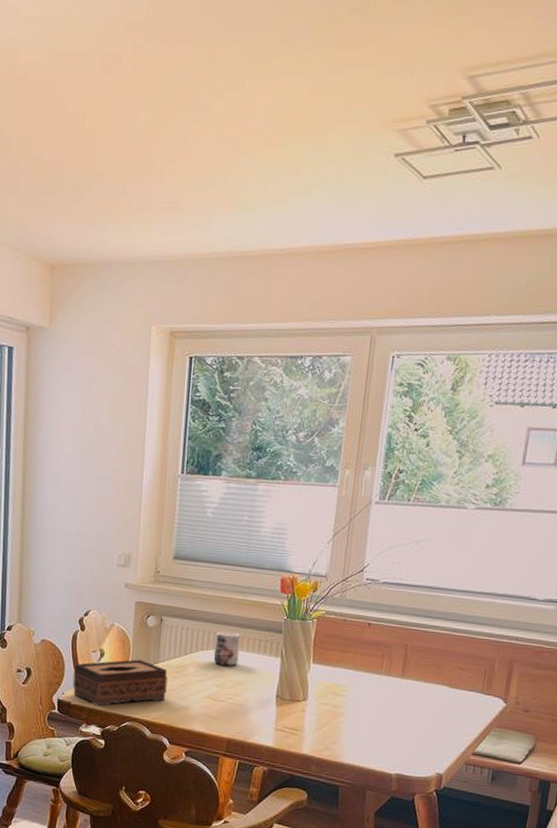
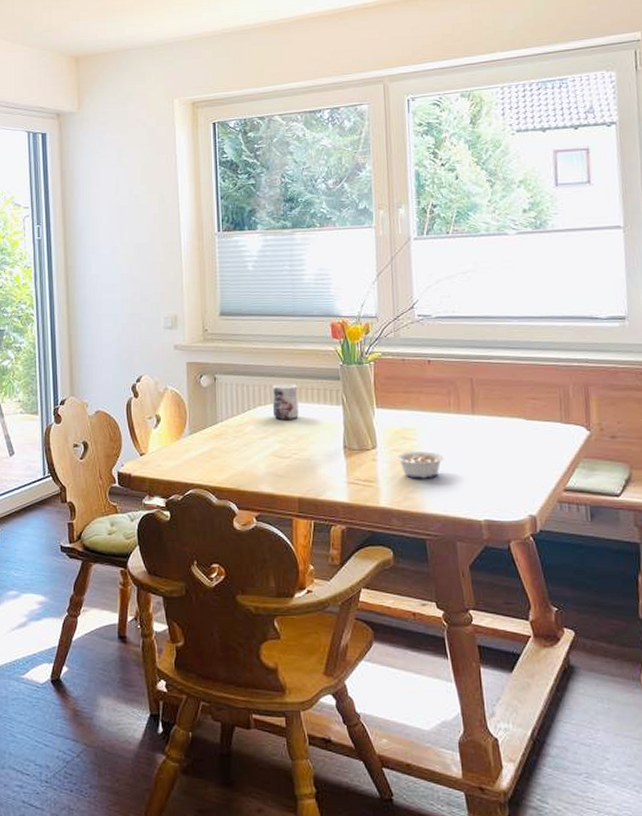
tissue box: present [72,659,168,707] -> none [131,422,229,476]
legume: none [316,706,369,733] -> present [388,451,444,479]

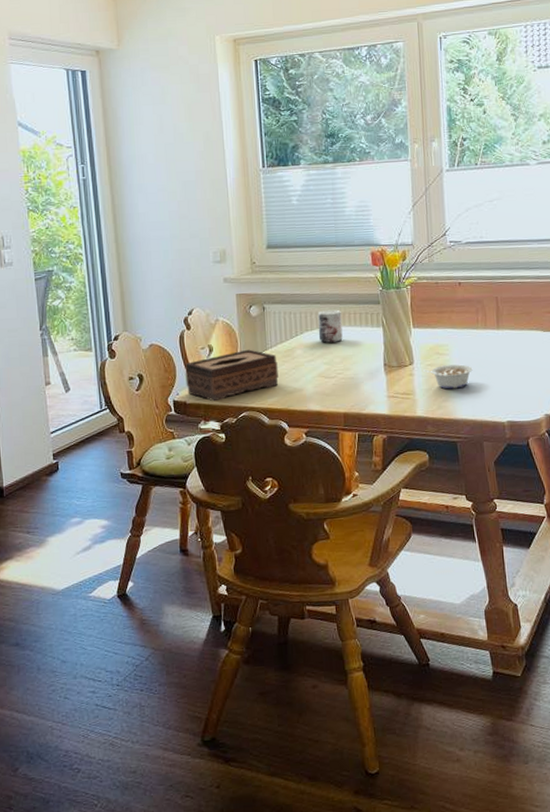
tissue box: none [131,422,229,476] -> present [185,349,279,402]

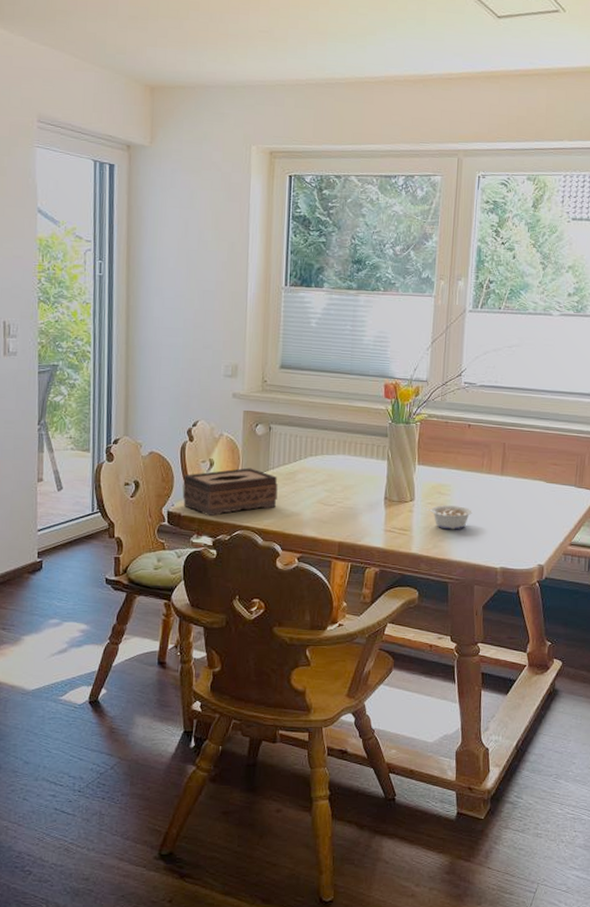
mug: present [317,309,343,343] -> none [322,437,348,471]

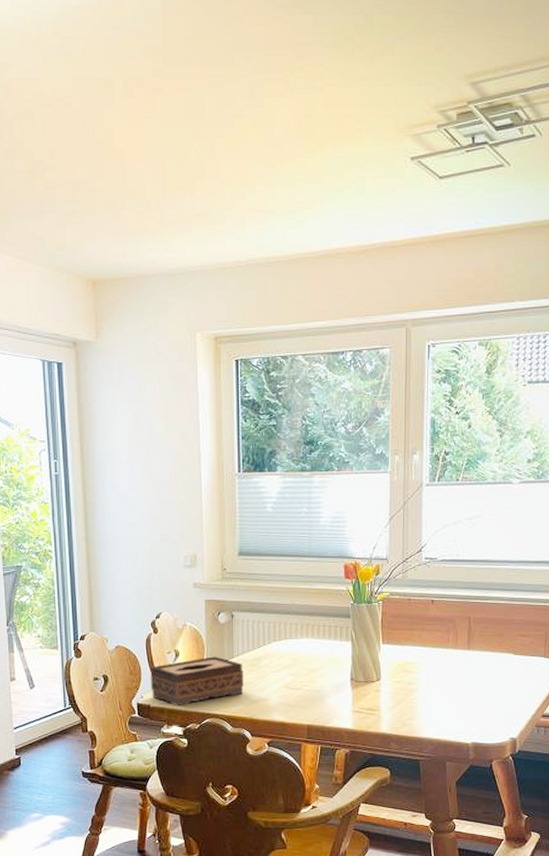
legume: present [423,505,472,530] -> none [390,683,440,708]

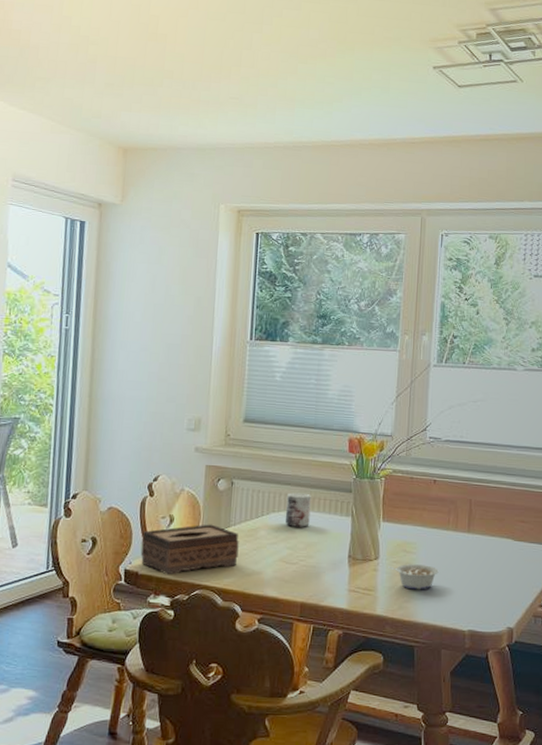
mug: none [286,621,311,654] -> present [285,492,311,527]
legume: none [390,683,440,708] -> present [388,564,439,590]

